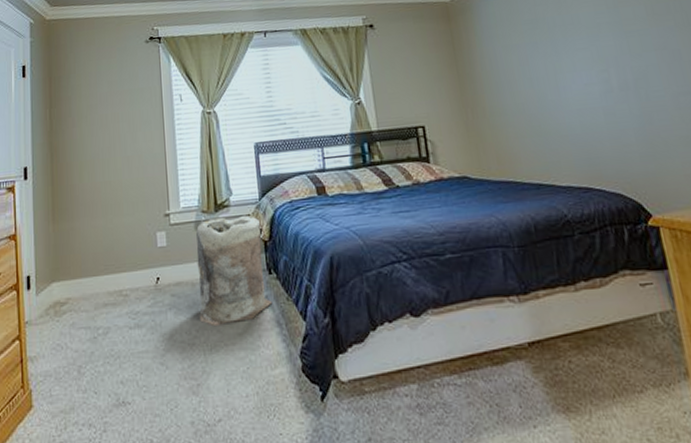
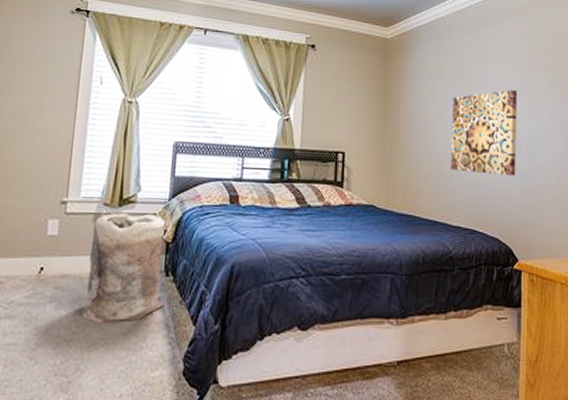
wall art: none [532,26,628,127] -> present [450,89,518,176]

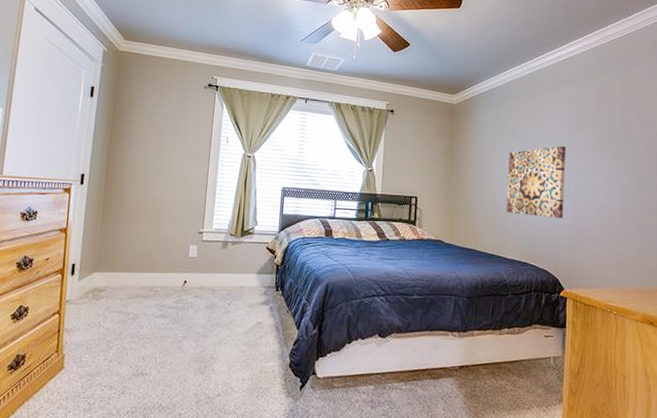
bag: present [82,213,167,324] -> none [214,241,277,325]

